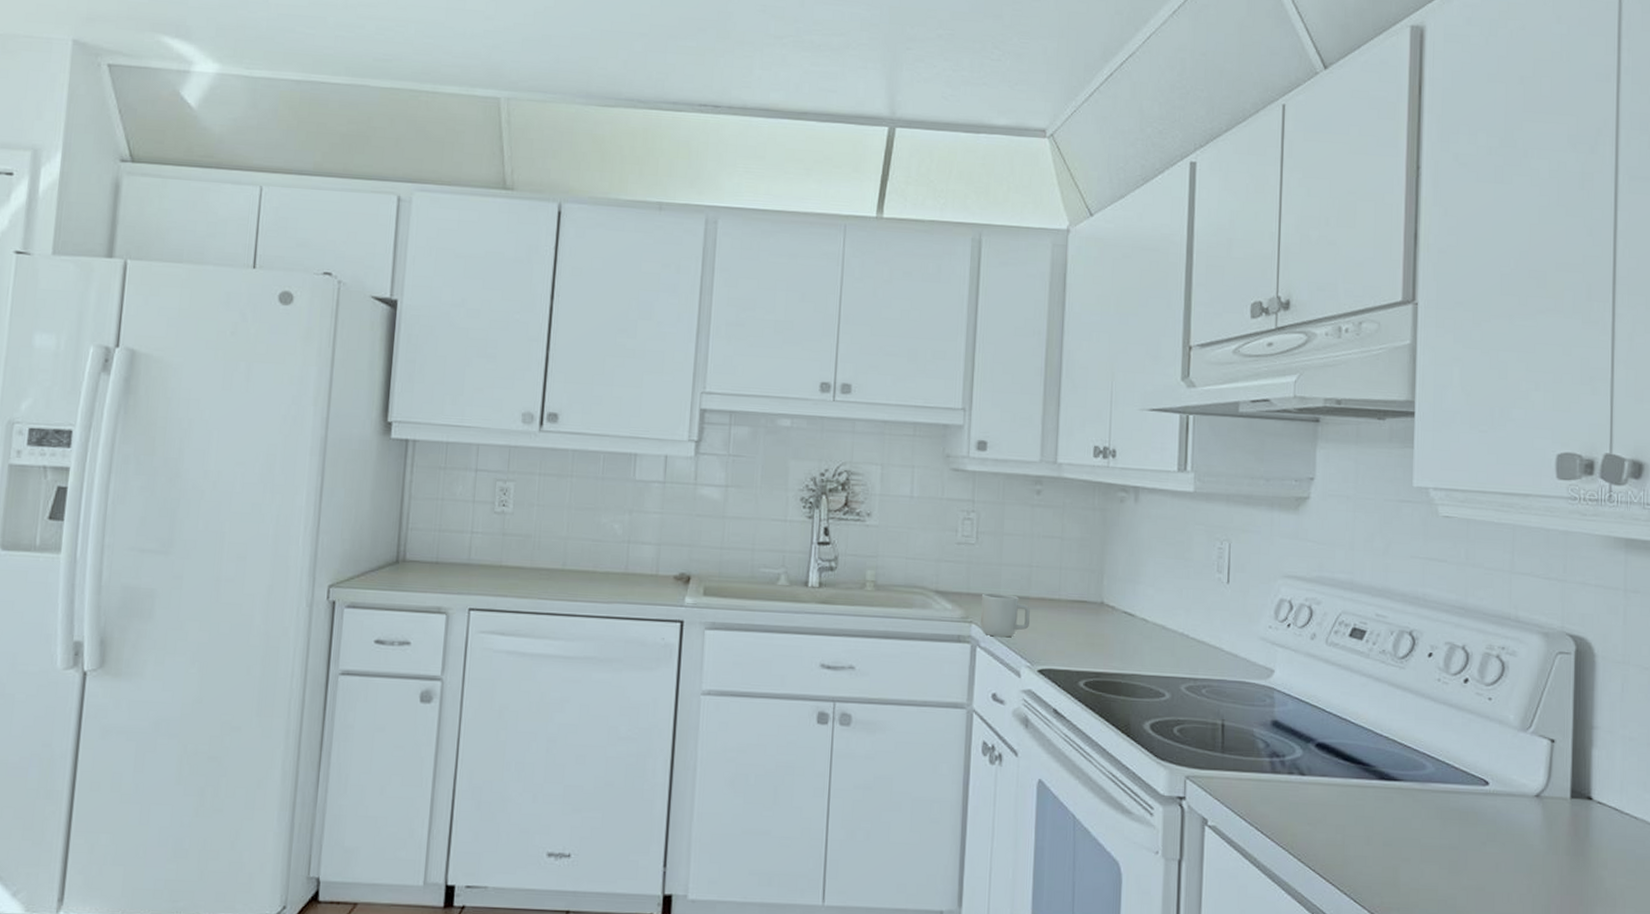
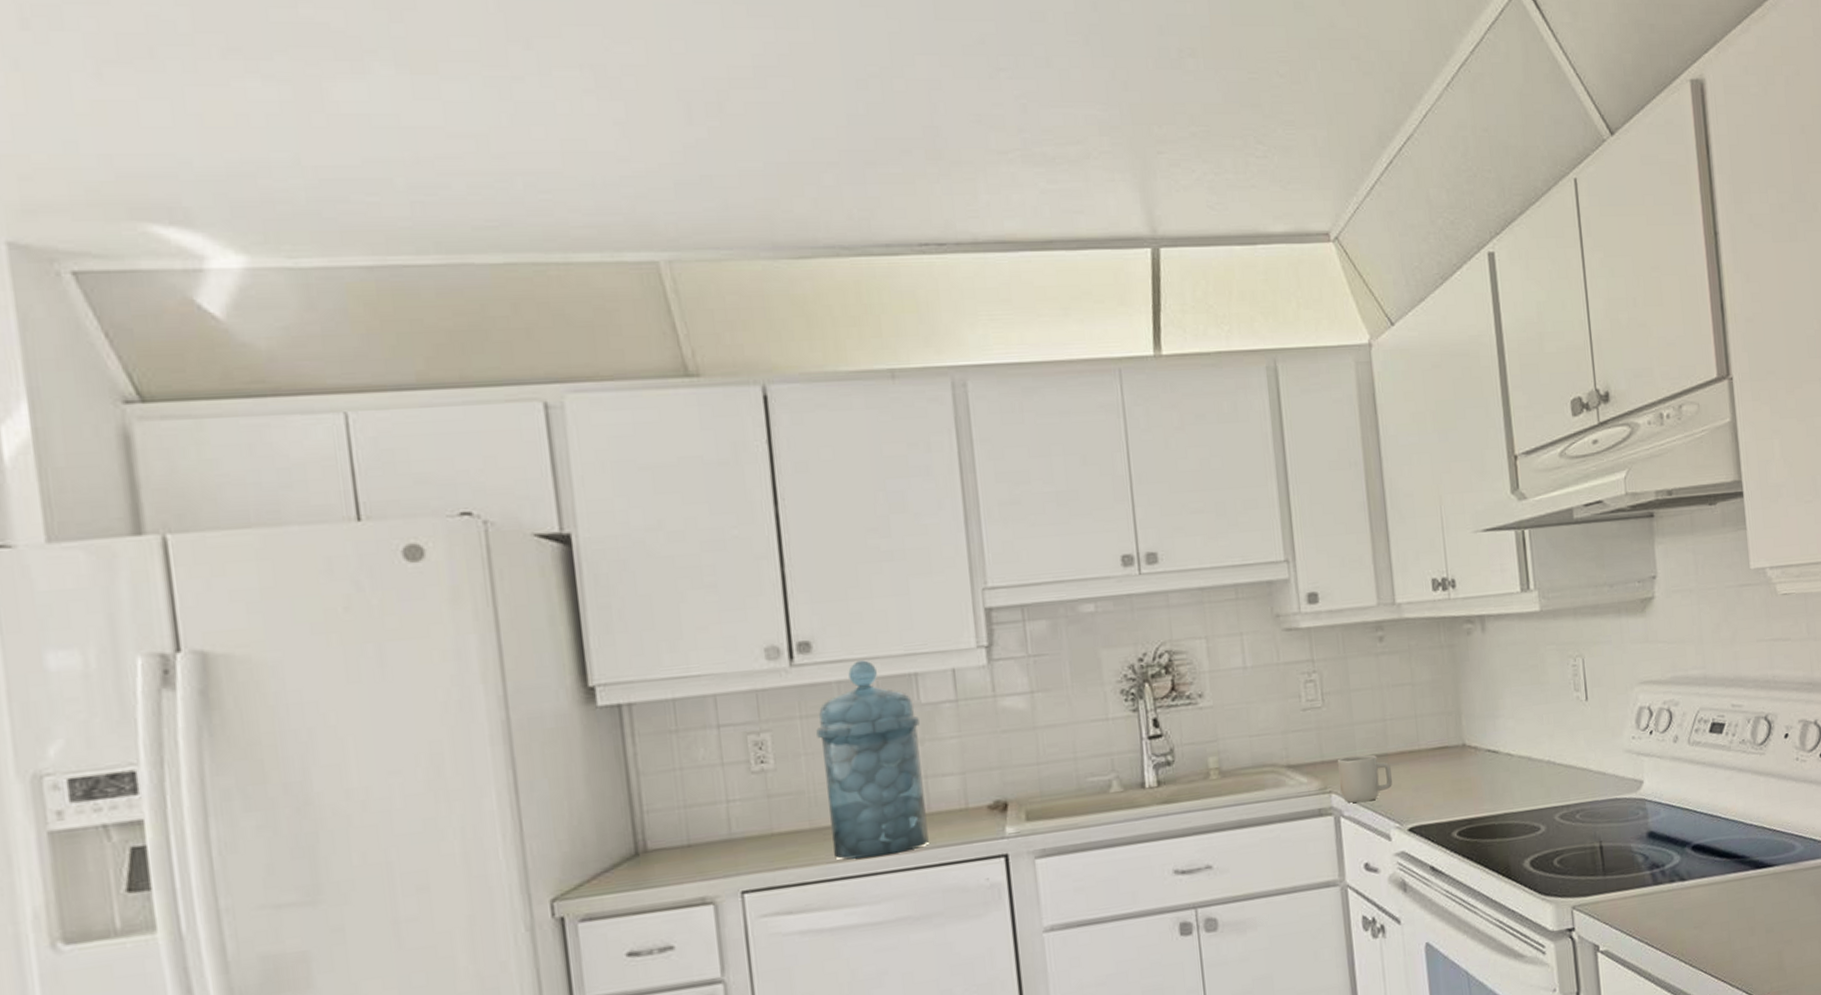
canister: none [545,436,633,602] -> present [816,660,929,860]

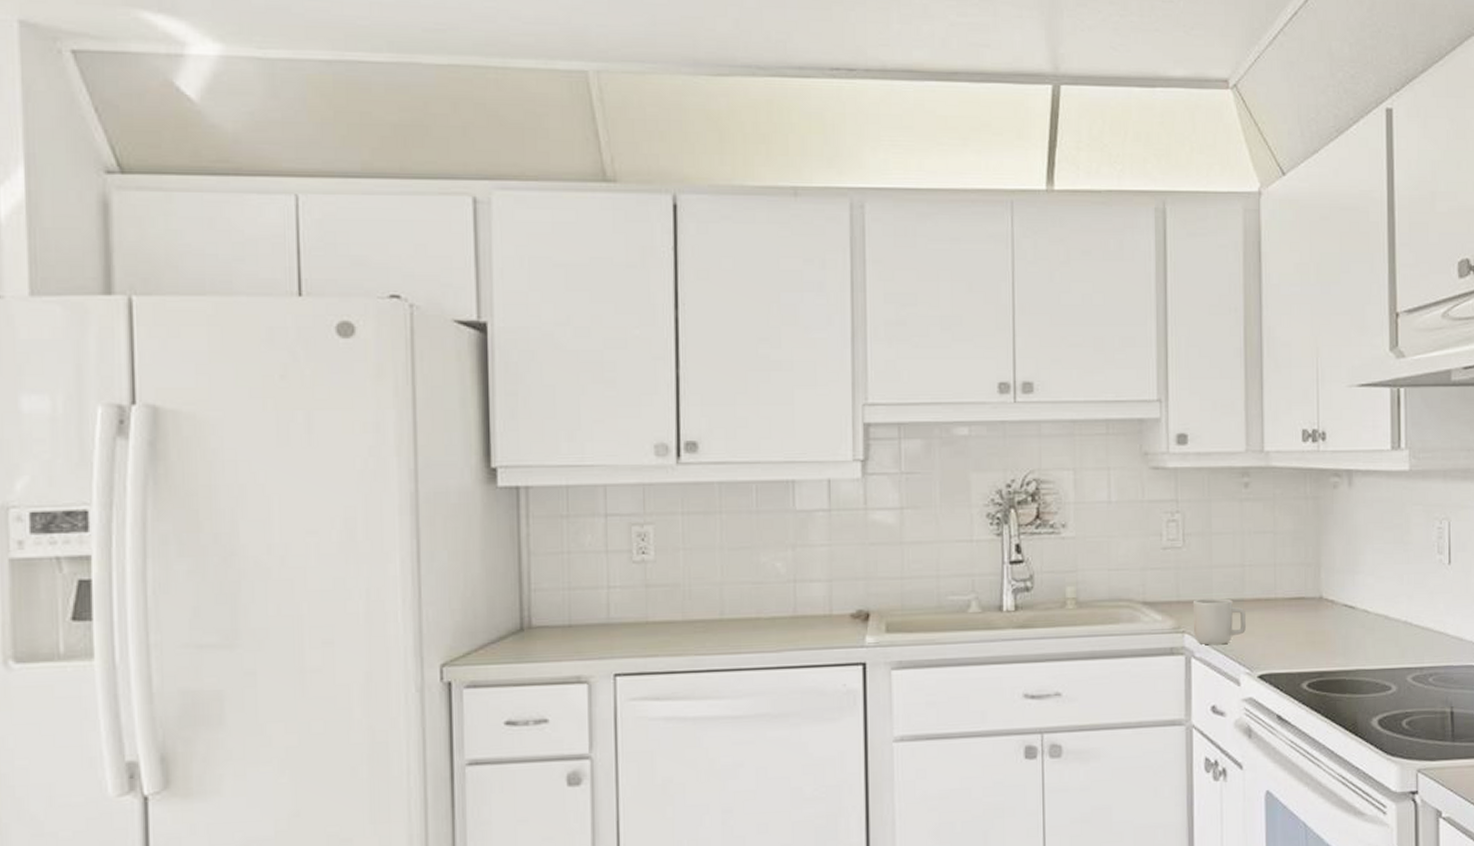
canister: present [816,660,929,860] -> none [696,464,794,654]

